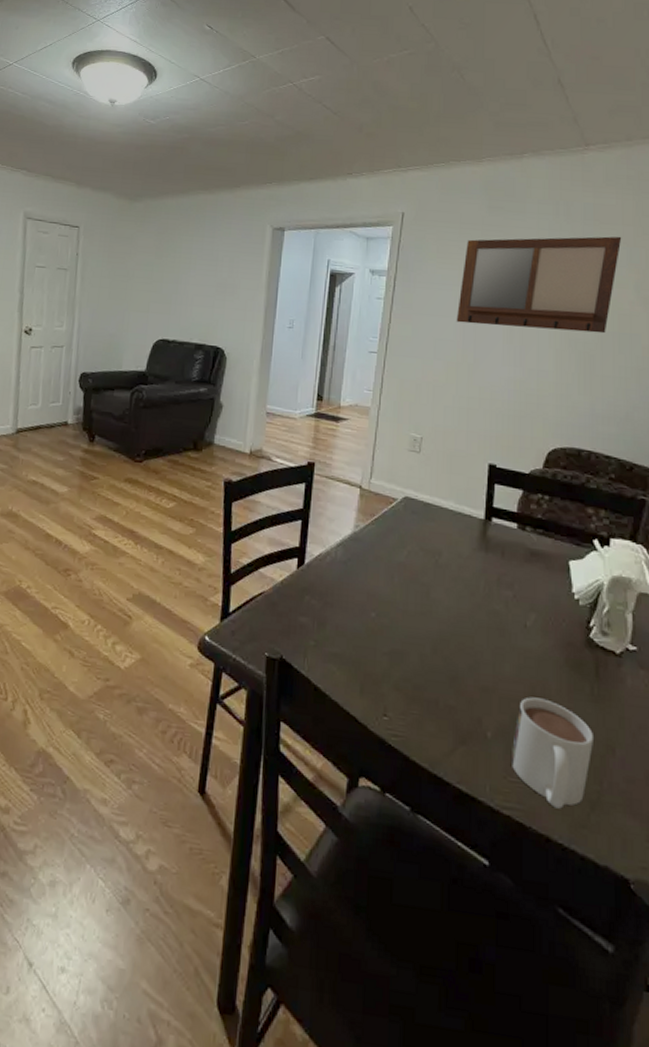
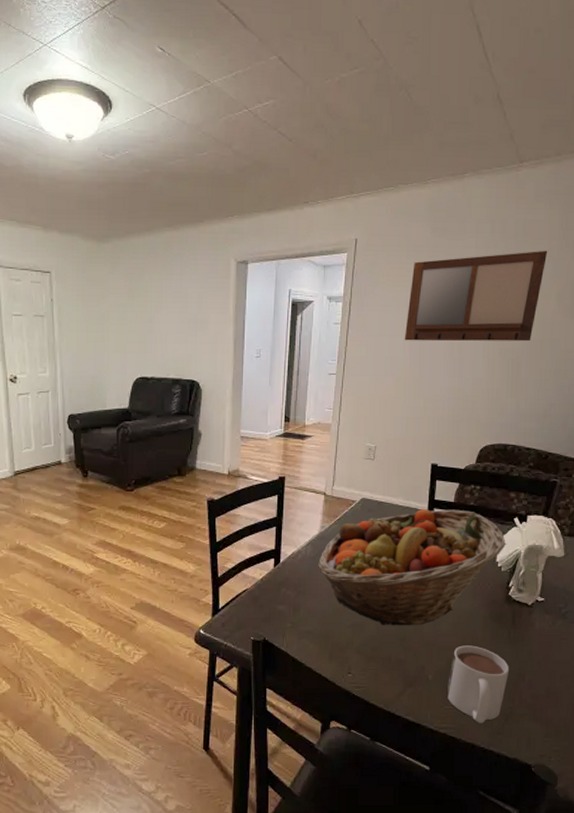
fruit basket: none [350,517,585,664] -> present [318,509,507,626]

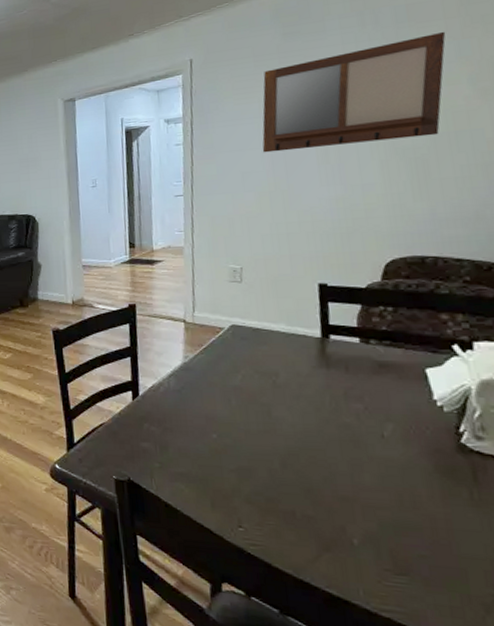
fruit basket: present [318,509,507,626] -> none [185,335,447,476]
mug: present [446,645,509,723] -> none [383,504,480,612]

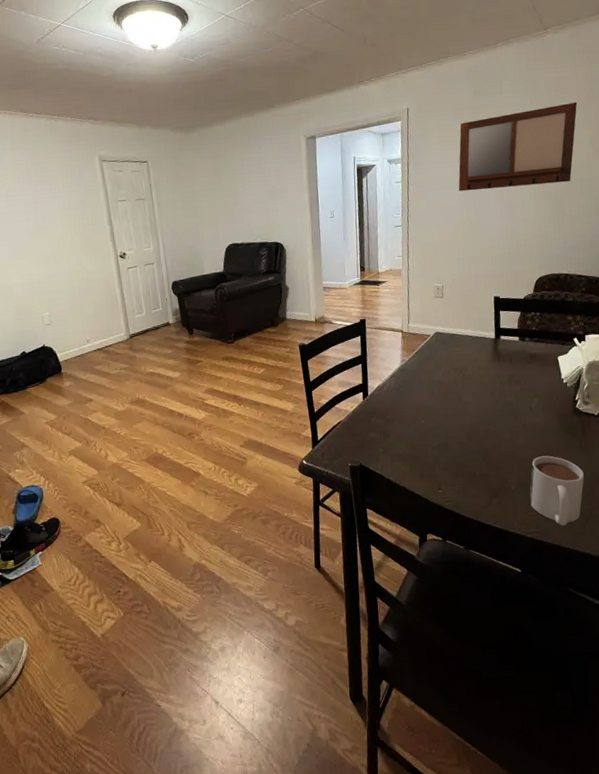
mug: none [383,504,480,612] -> present [529,455,584,526]

